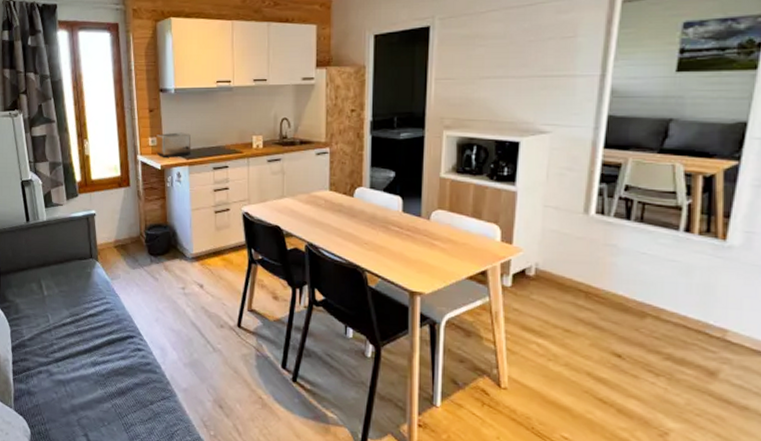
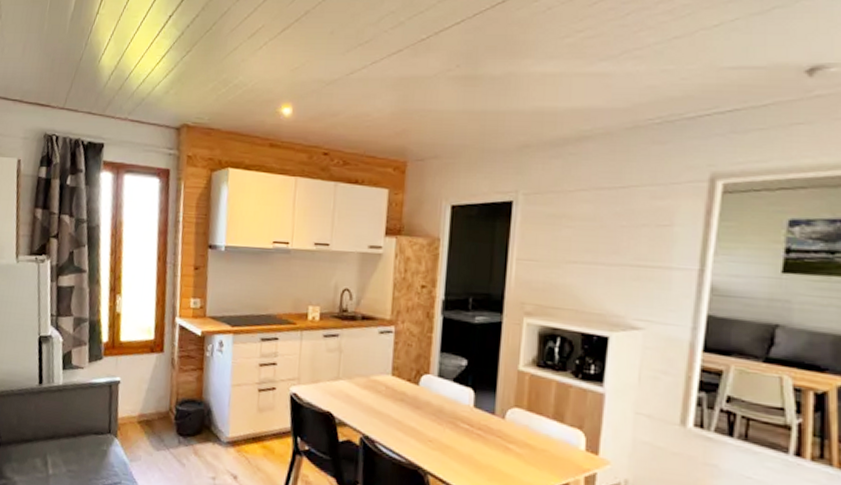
toaster: present [155,132,192,157] -> none [198,295,239,323]

